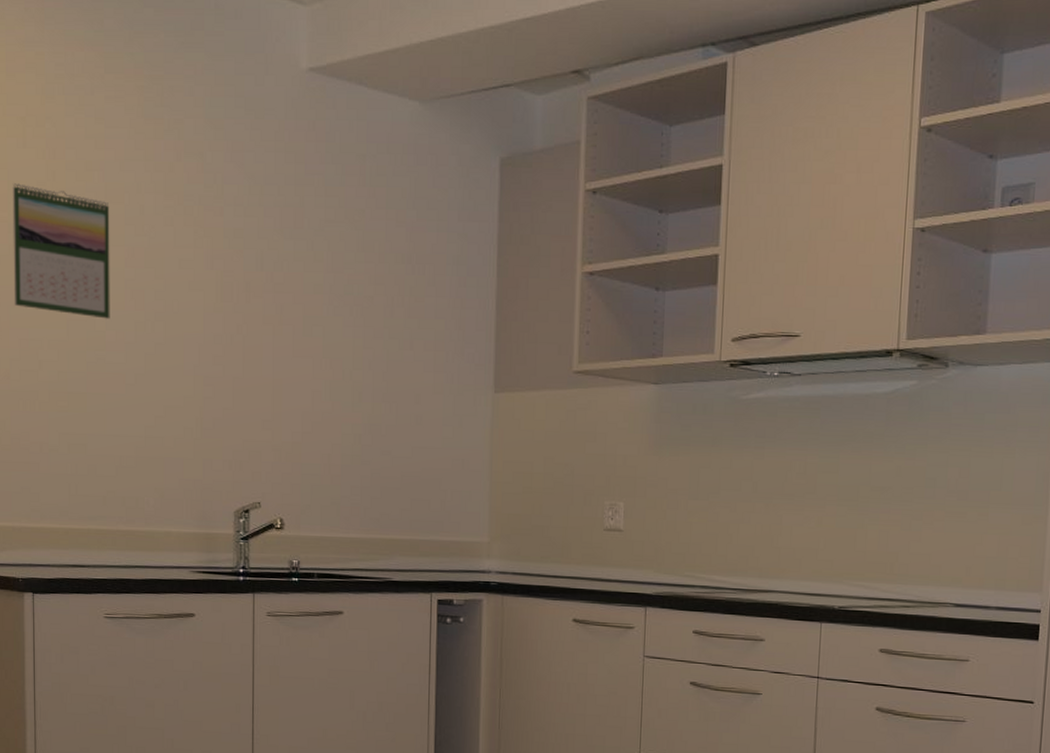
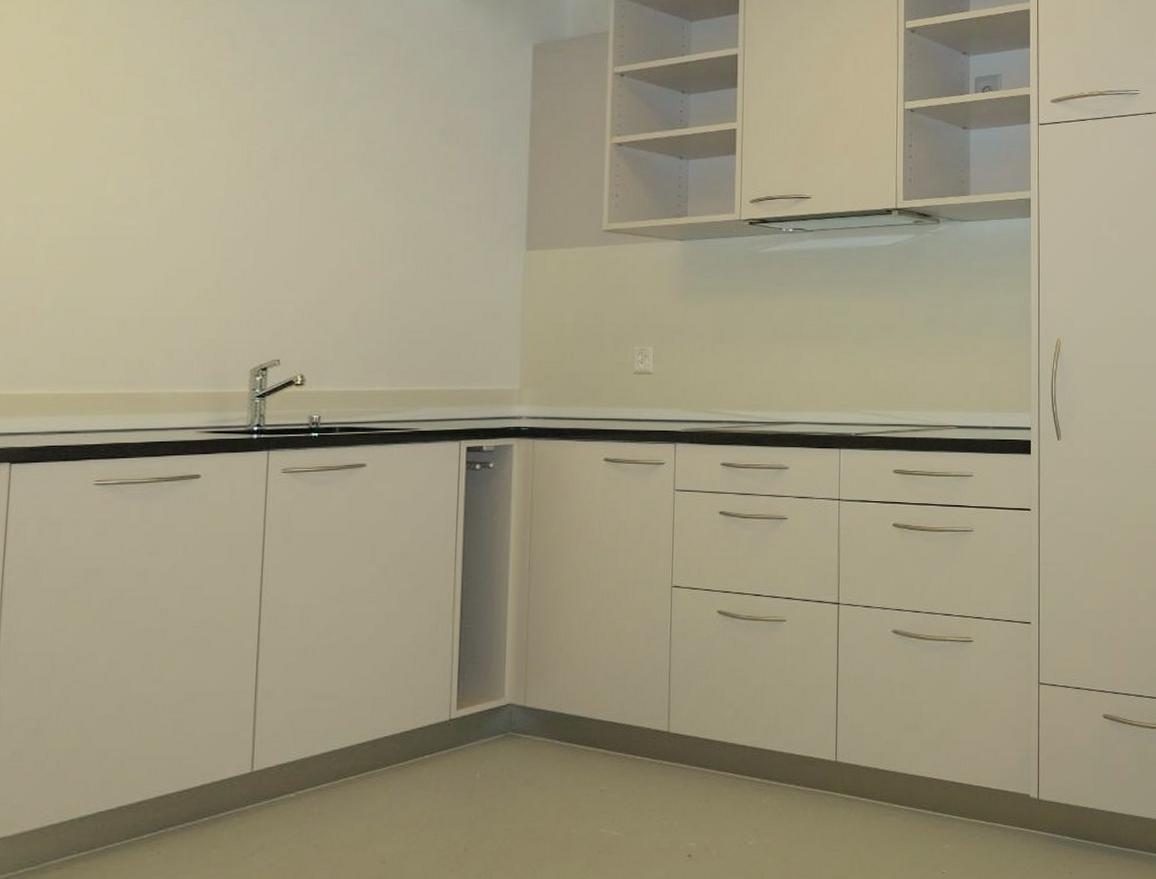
calendar: present [12,183,110,319] -> none [13,56,130,185]

